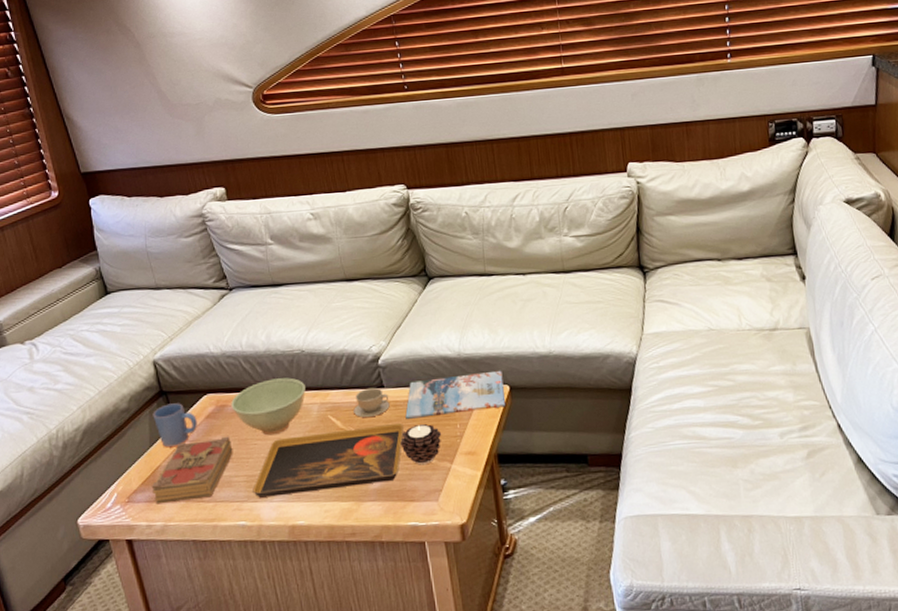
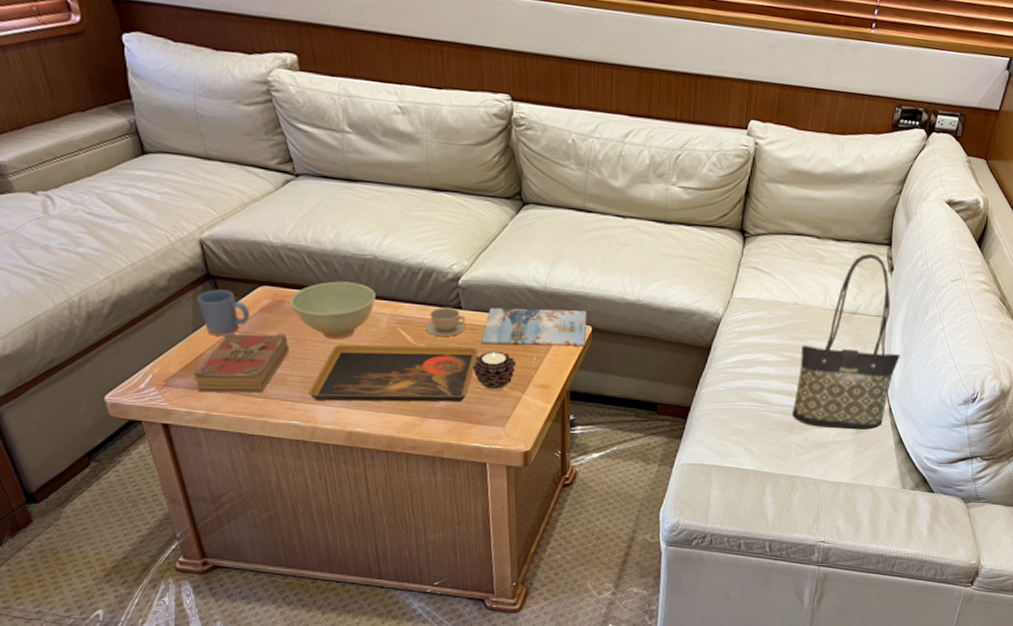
tote bag: none [726,265,836,457] -> present [792,253,900,430]

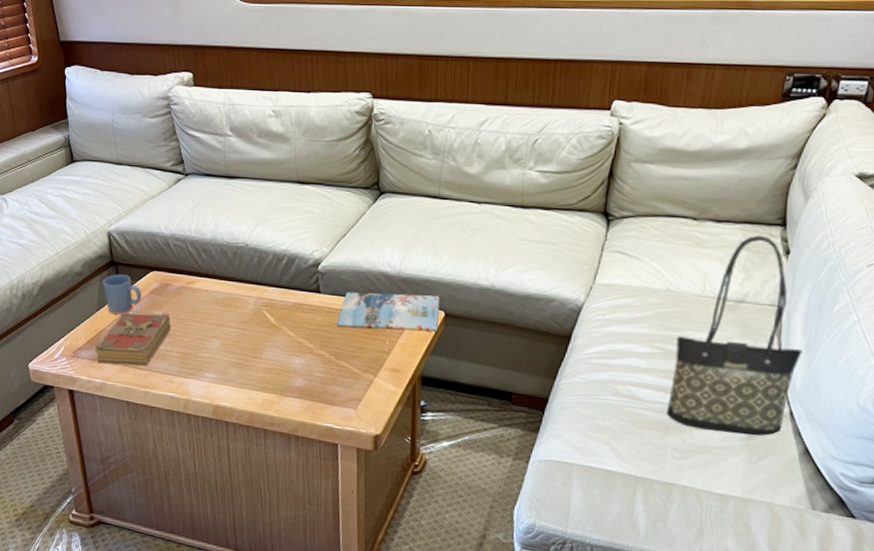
bowl: present [290,281,376,340] -> none [174,267,245,320]
decorative tray: present [309,344,478,402] -> none [184,324,334,382]
teacup: present [426,306,466,337] -> none [288,290,324,319]
candle: present [473,351,517,391] -> none [328,334,370,374]

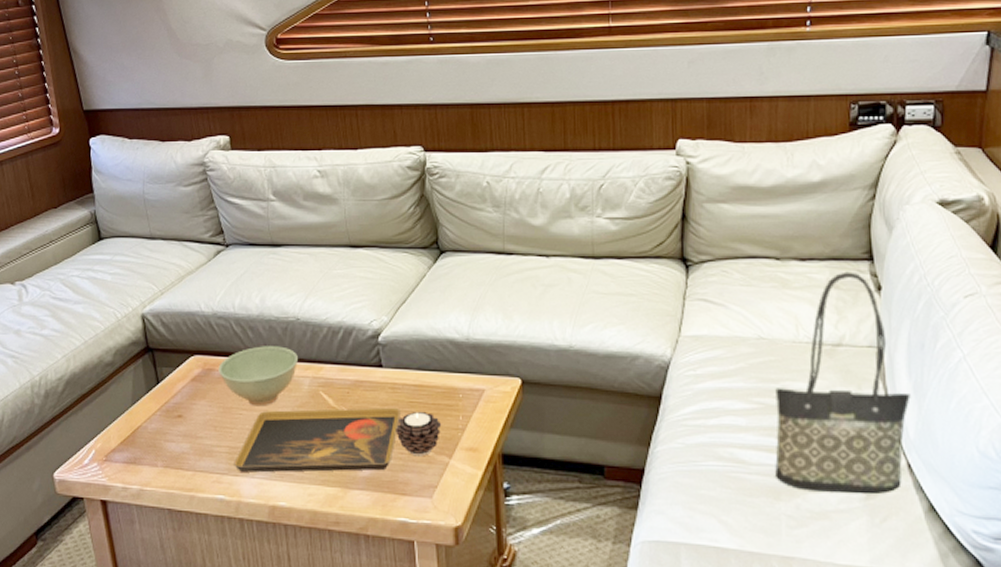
book: present [94,312,171,366] -> none [130,402,217,467]
mug: present [102,274,142,315] -> none [137,361,182,408]
bowl: none [174,267,245,320] -> present [218,346,298,407]
decorative tray: none [184,324,334,382] -> present [234,408,400,473]
candle: none [328,334,370,374] -> present [396,412,442,457]
magazine: present [337,291,440,332] -> none [403,360,515,405]

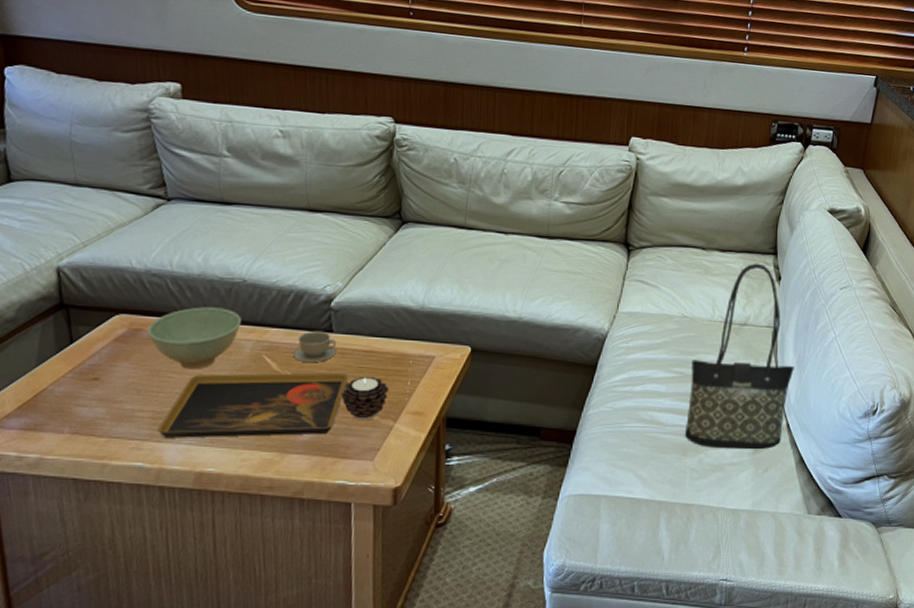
teacup: none [348,365,387,399] -> present [293,330,336,363]

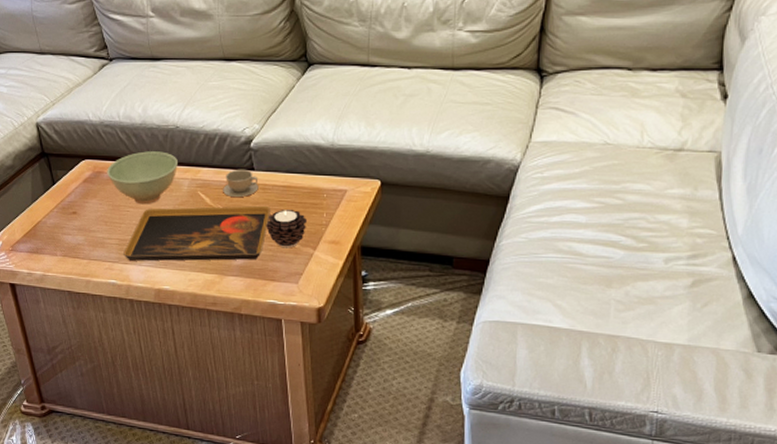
tote bag: present [685,263,794,450] -> none [609,81,743,283]

